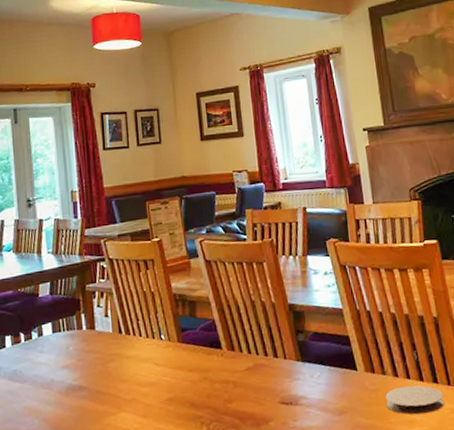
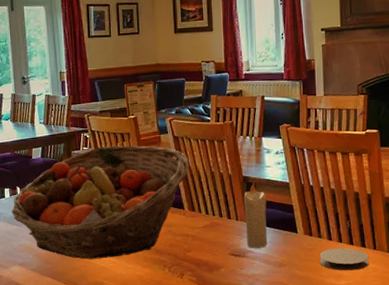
fruit basket: none [14,273,225,421] -> present [11,145,189,260]
candle: none [291,311,324,393] -> present [243,182,268,248]

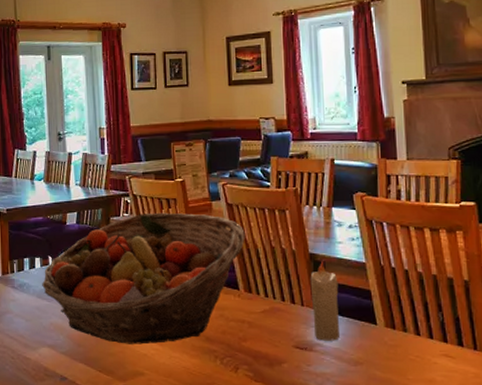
coaster: present [319,247,369,271] -> none [404,345,469,375]

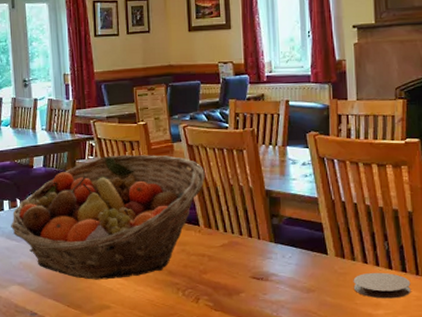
candle: present [310,261,341,341] -> none [266,197,294,271]
coaster: none [404,345,469,375] -> present [353,272,411,299]

